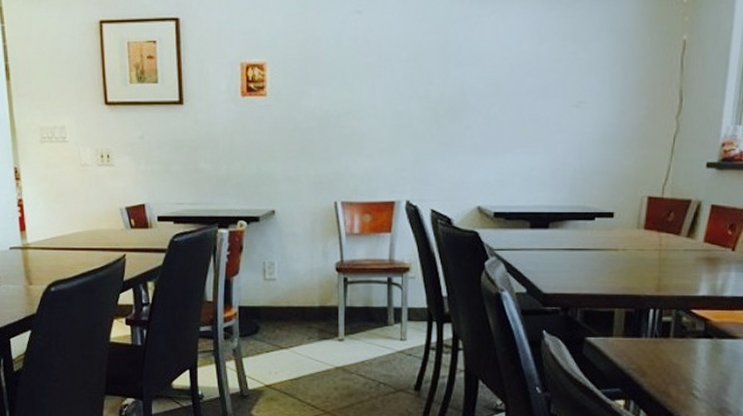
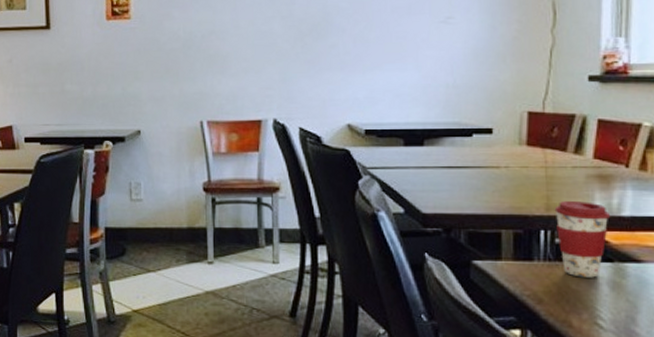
coffee cup: none [664,281,715,353] -> present [554,200,611,278]

